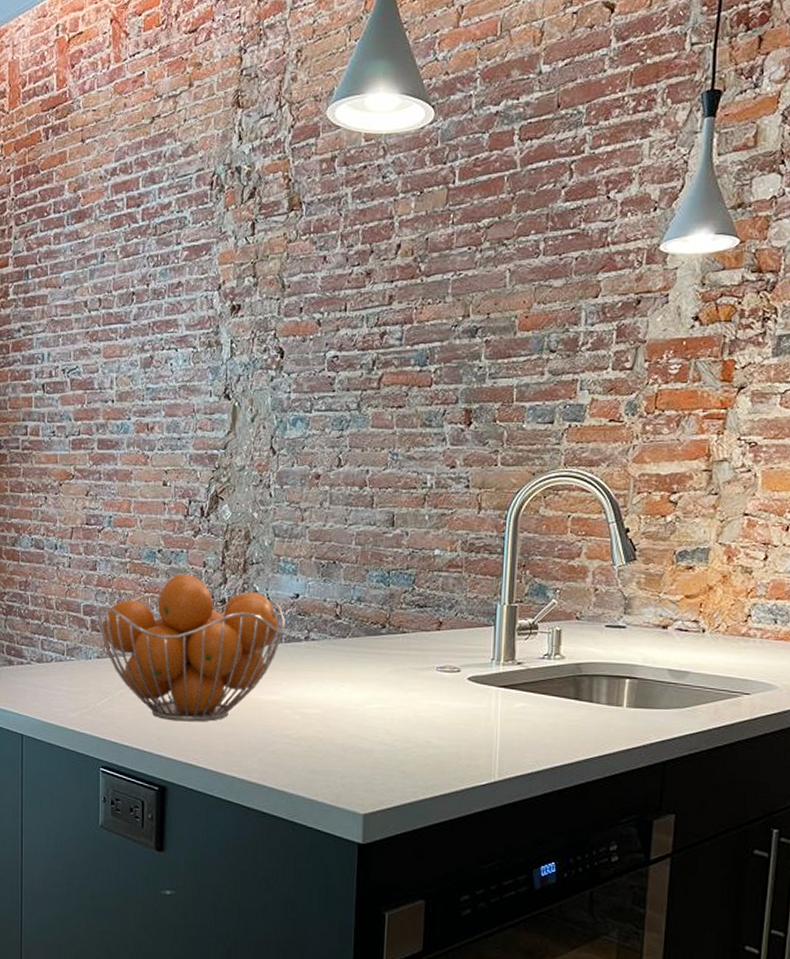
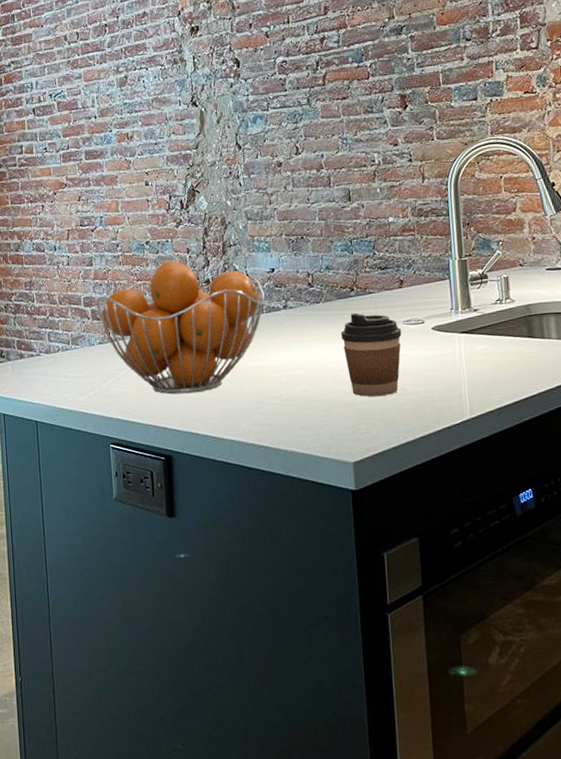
coffee cup: none [366,652,434,746] -> present [341,313,402,397]

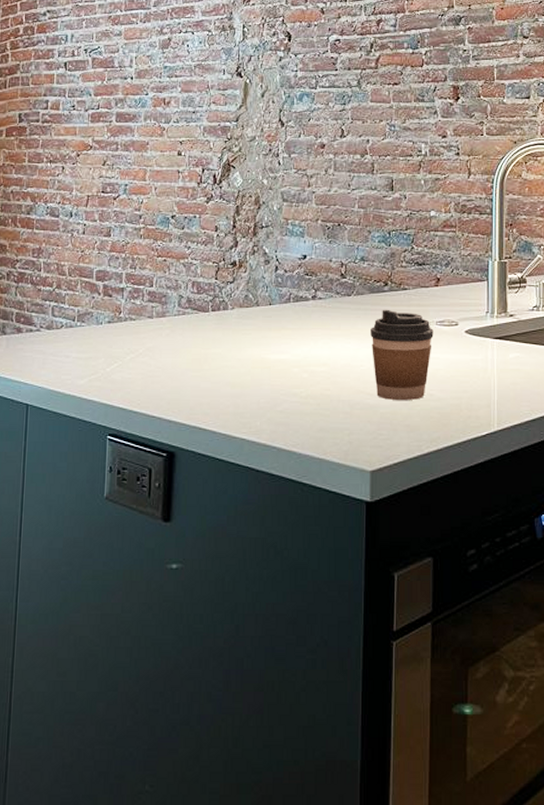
fruit basket: present [96,260,265,395] -> none [109,238,293,384]

